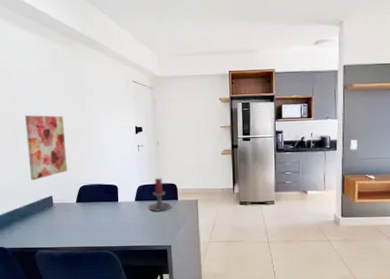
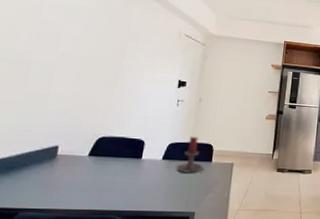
wall art: present [25,115,68,180] -> none [34,51,96,125]

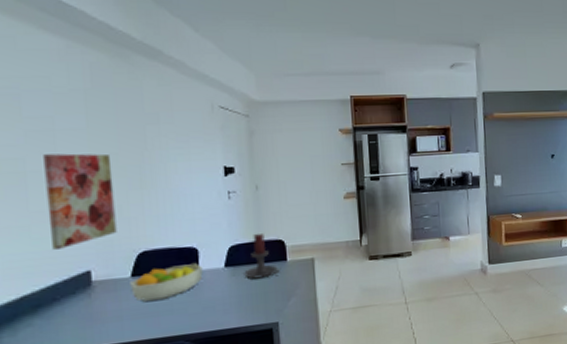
wall art: none [34,51,96,125] -> present [43,153,117,250]
fruit bowl: none [85,151,145,178] -> present [130,263,203,301]

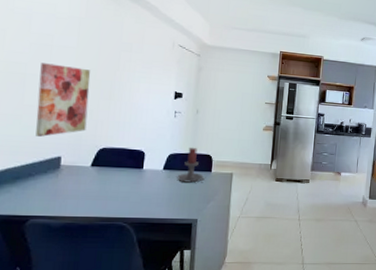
fruit bowl: present [130,263,203,301] -> none [89,162,146,187]

